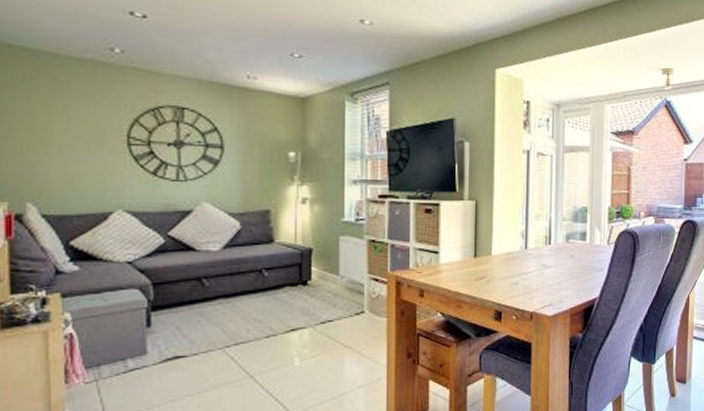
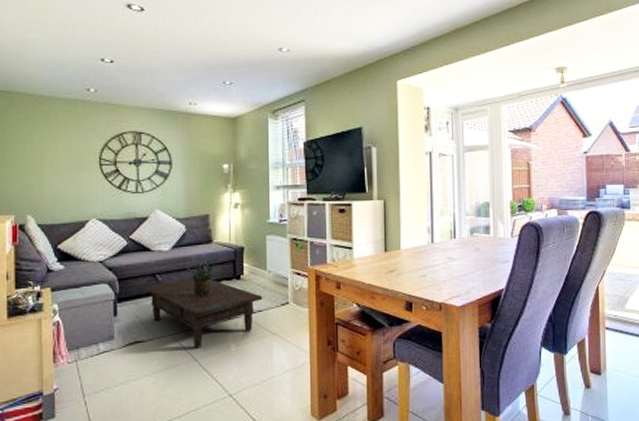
coffee table: none [188,282,334,364] -> present [145,277,263,348]
potted plant: none [242,256,280,304] -> present [187,254,217,296]

